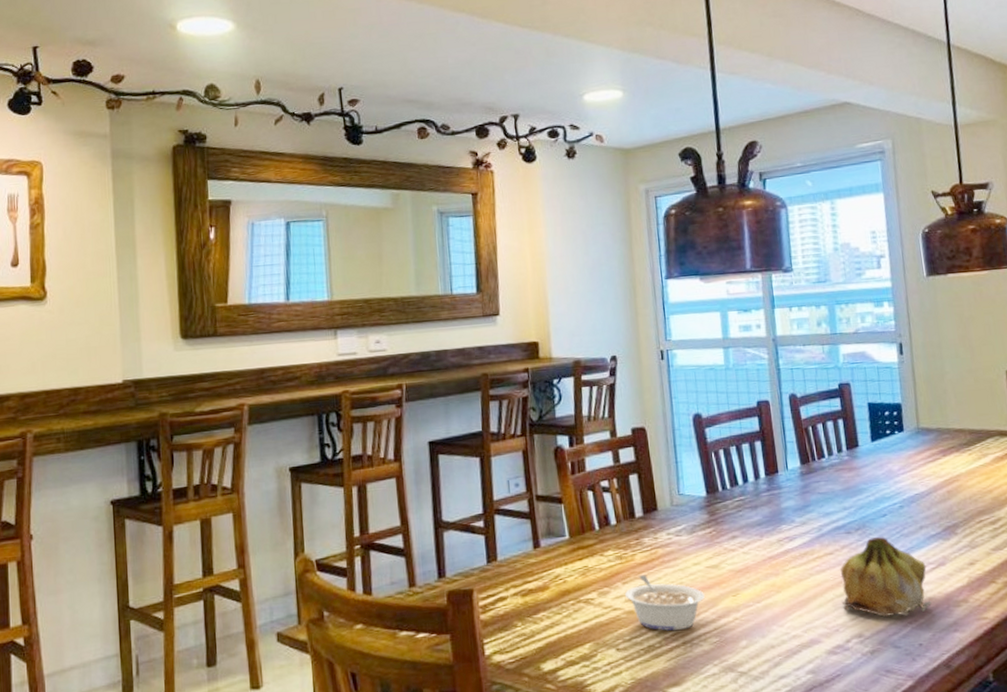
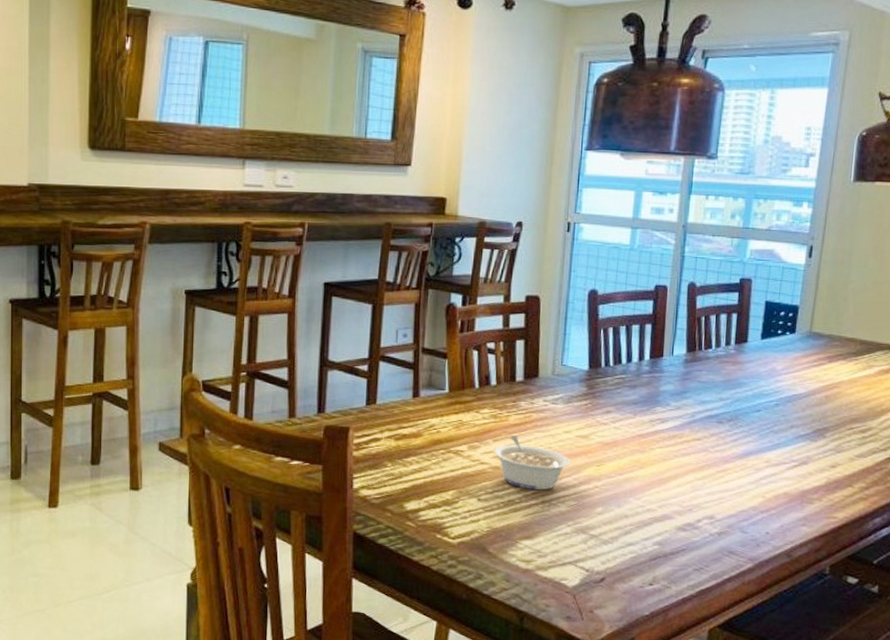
fruit: present [840,536,932,617] -> none [700,429,789,506]

